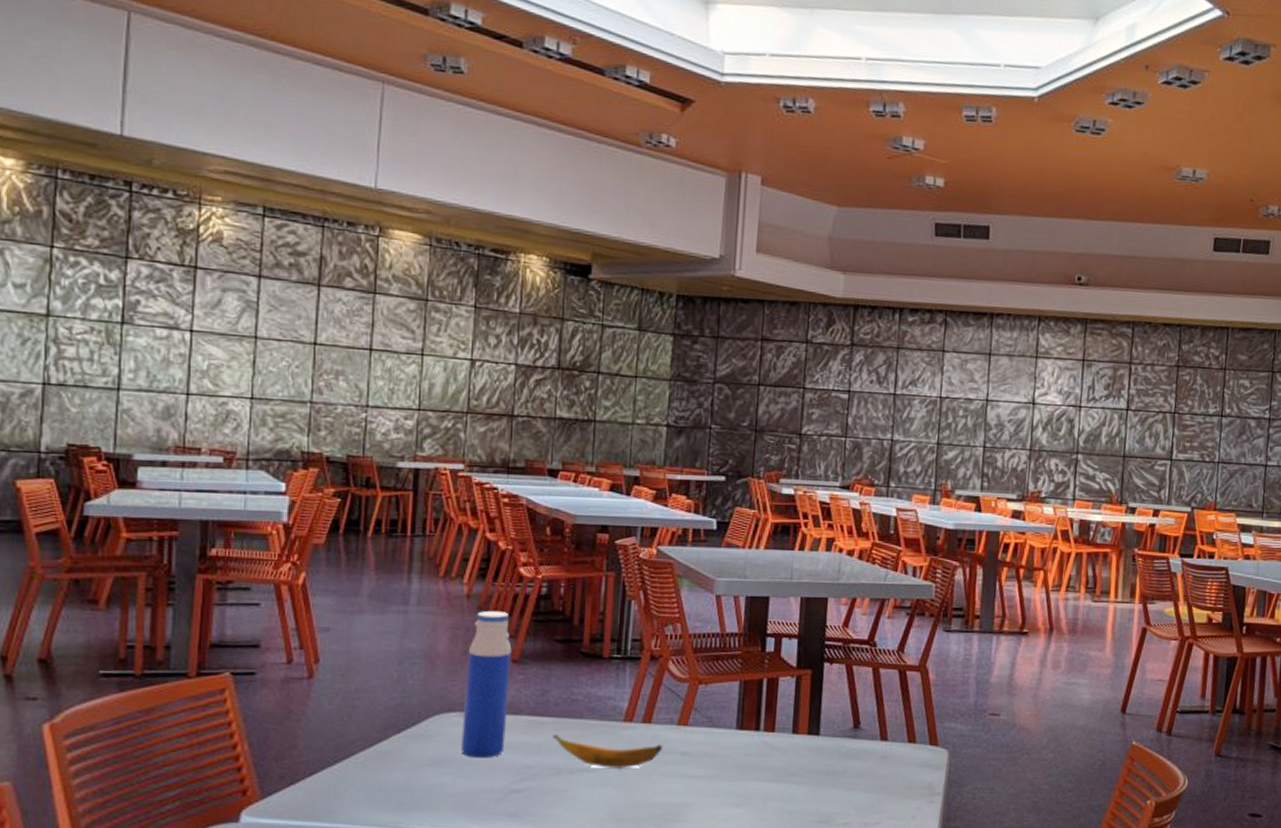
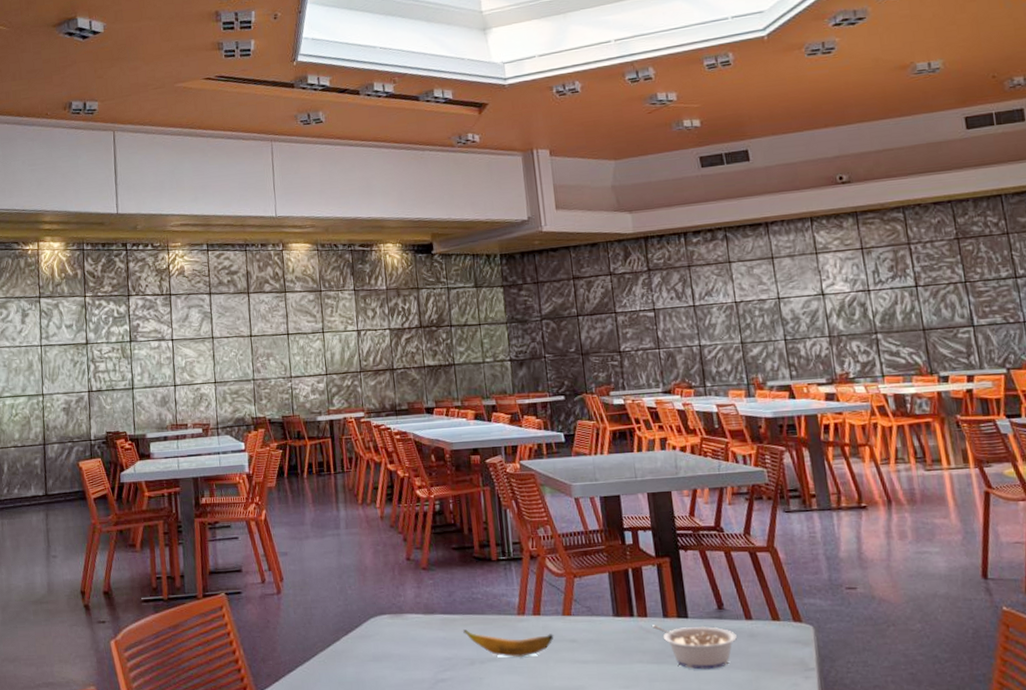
water bottle: present [461,610,512,758] -> none [388,527,428,653]
legume: none [777,741,868,790] -> present [651,625,737,670]

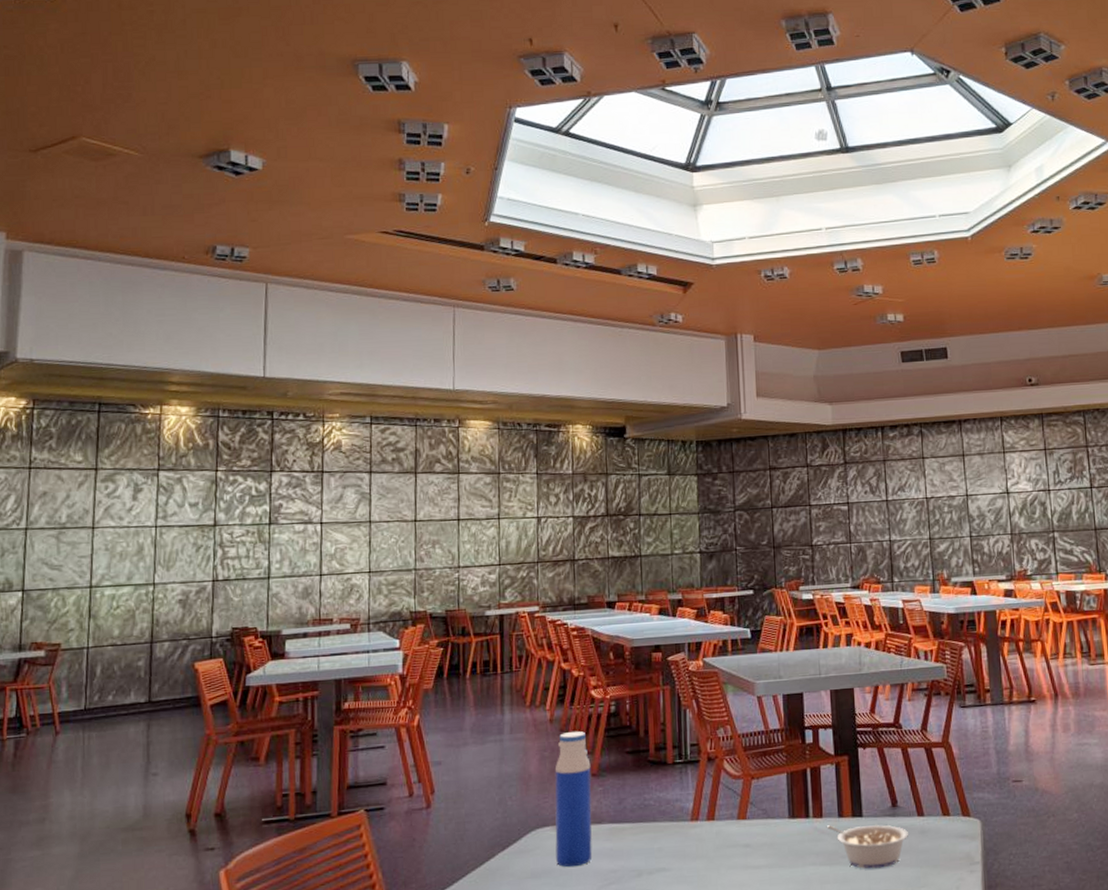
water bottle: none [388,527,428,653] -> present [554,731,593,868]
banana: present [463,629,554,657] -> none [632,839,727,866]

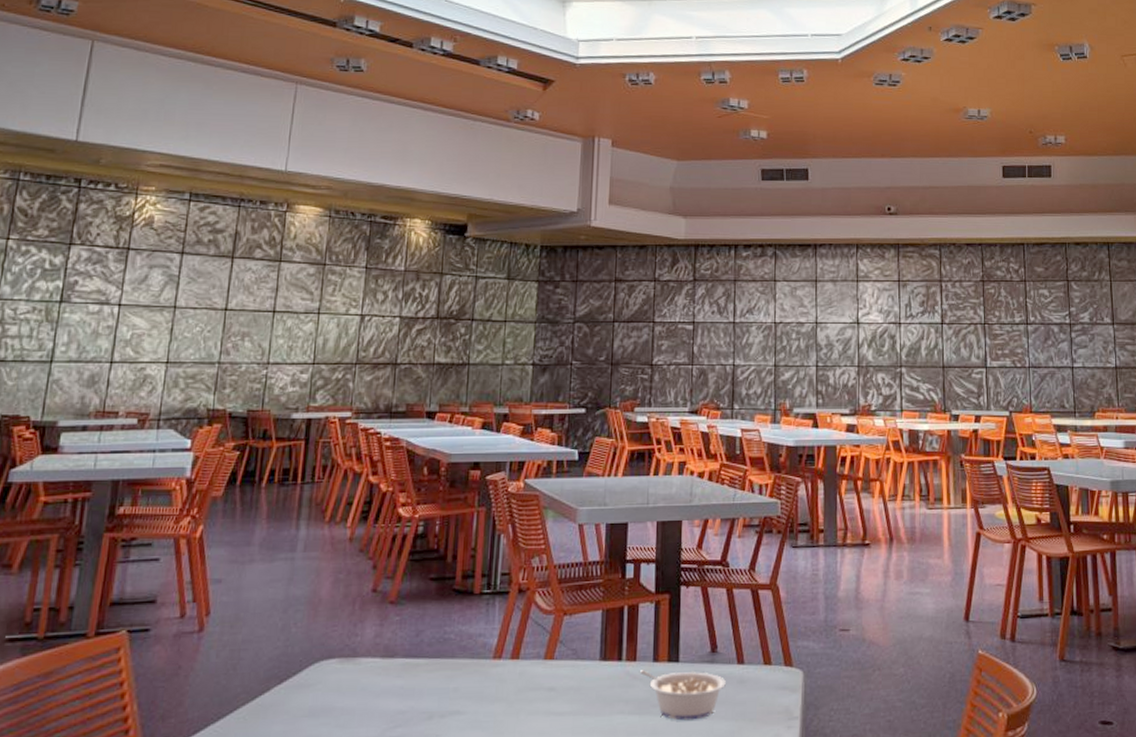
water bottle: present [554,731,593,868] -> none [339,552,390,706]

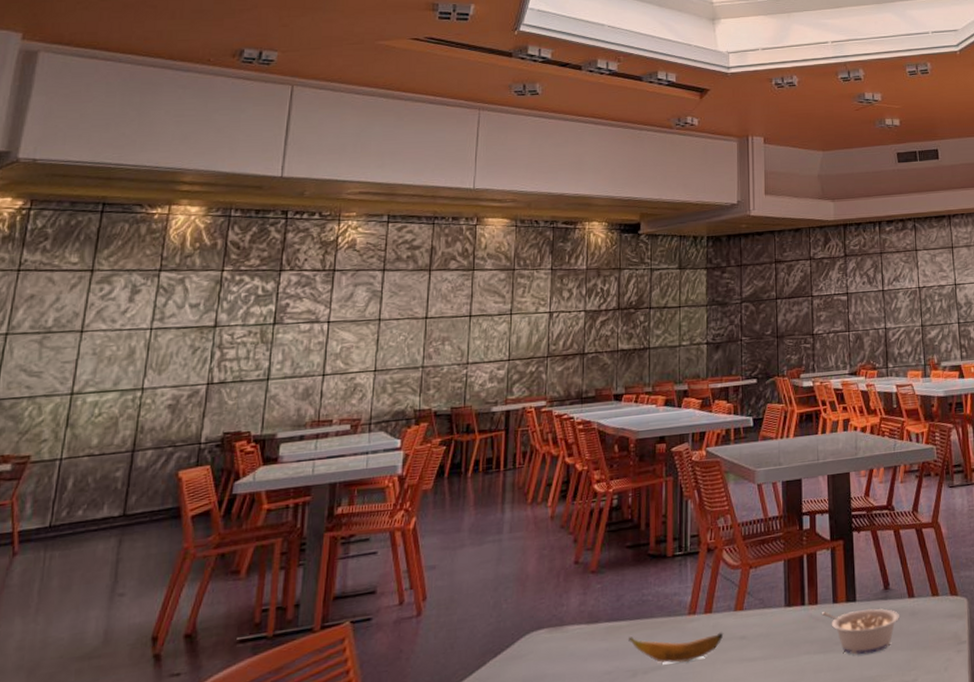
banana: none [426,676,531,709] -> present [628,632,724,663]

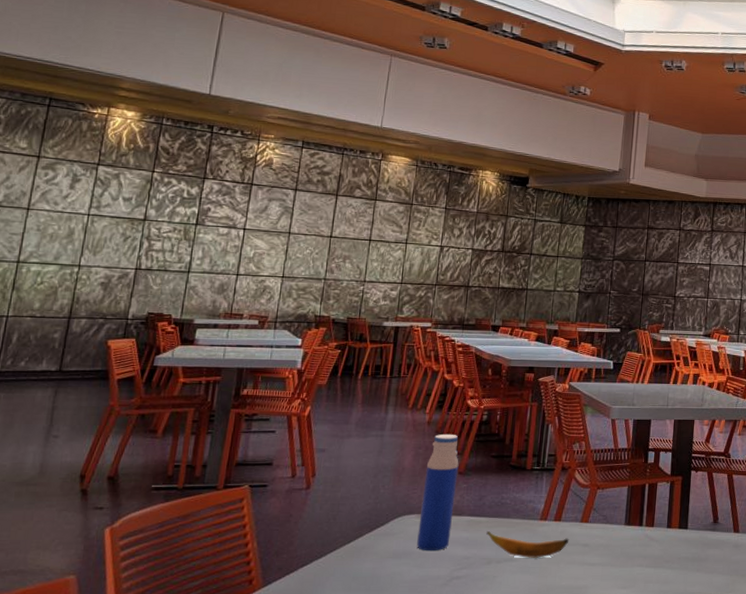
water bottle: none [550,527,590,672] -> present [417,433,459,551]
legume: present [821,608,899,655] -> none [655,534,724,574]

